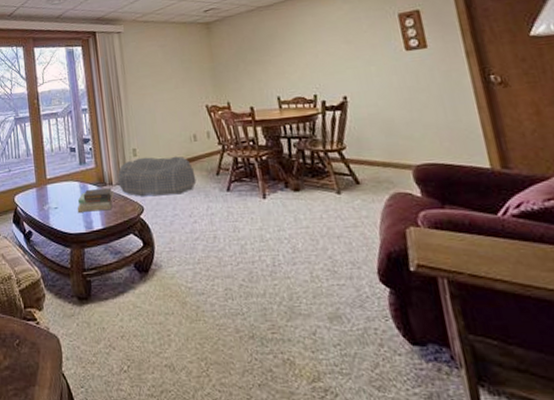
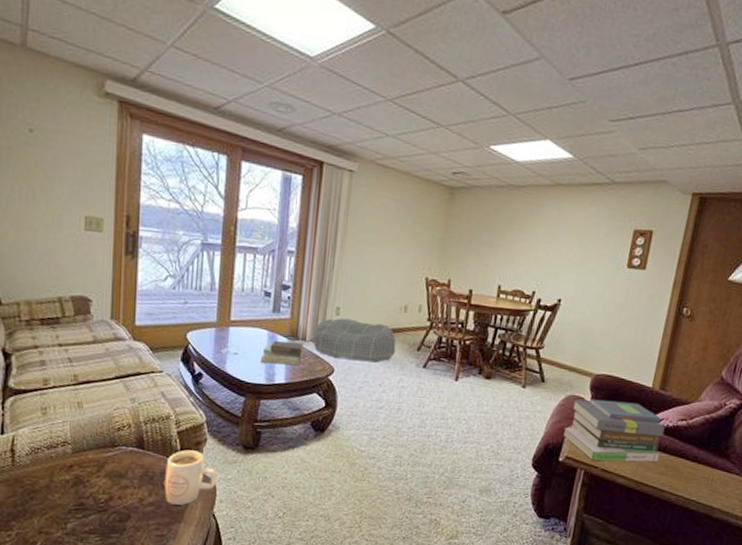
mug: none [14,307,60,366] -> present [164,450,216,505]
books: none [402,189,540,266] -> present [563,398,666,463]

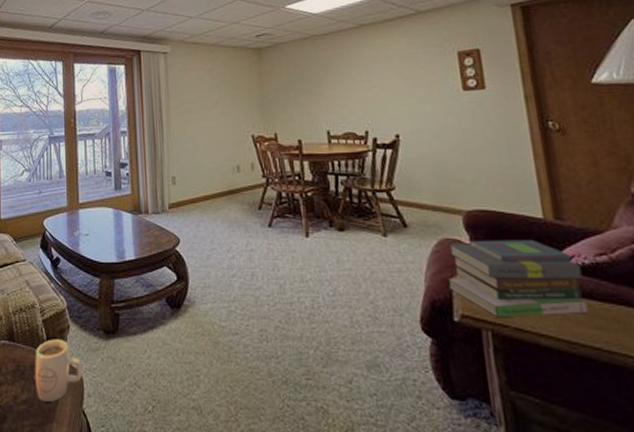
books: present [260,341,305,366] -> none [109,217,149,241]
dog bed: present [312,318,396,363] -> none [154,186,237,228]

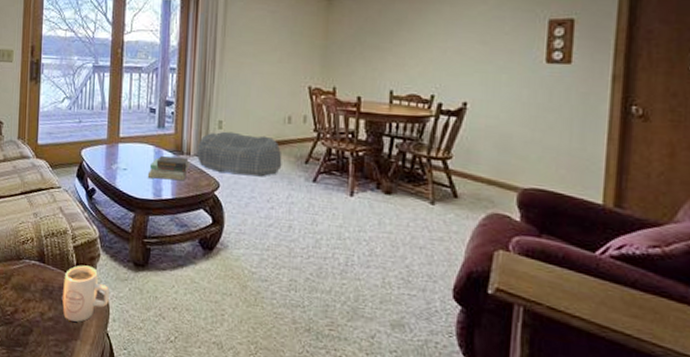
books: none [109,217,149,241] -> present [147,156,190,181]
dog bed: none [154,186,237,228] -> present [196,131,282,177]
books: present [448,239,589,318] -> none [489,218,631,301]

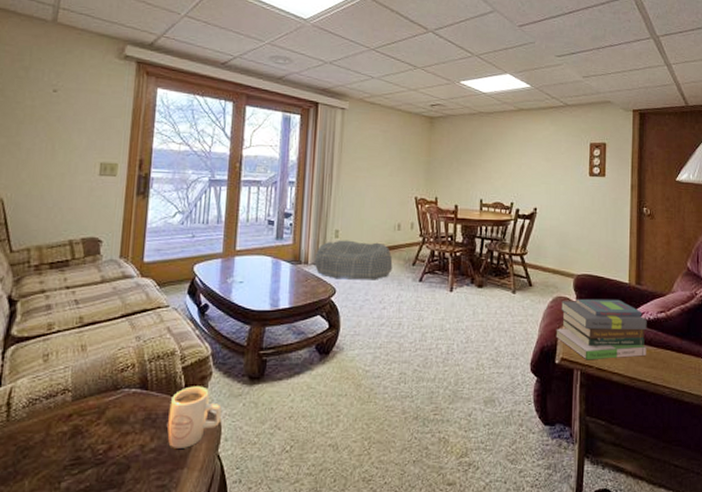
books: present [147,156,190,181] -> none [264,267,308,290]
books: none [489,218,631,301] -> present [555,298,647,360]

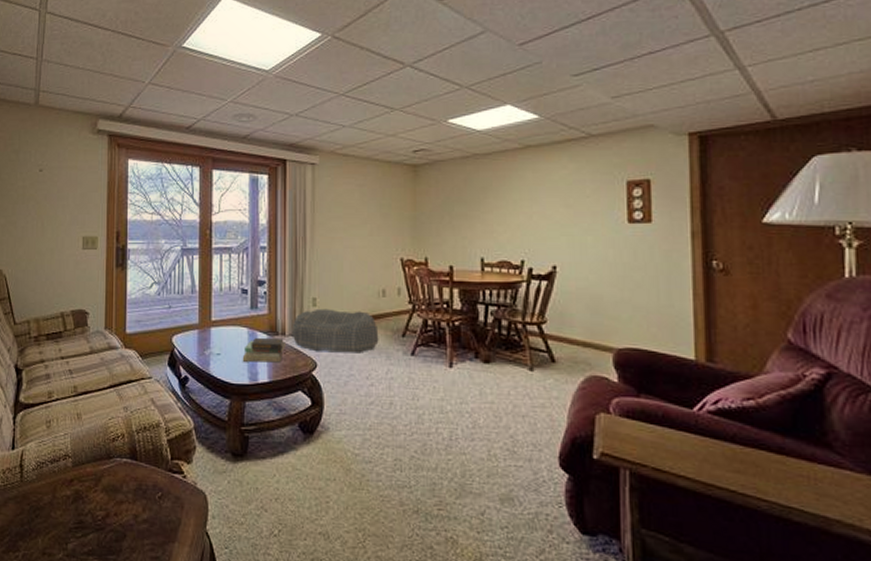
mug: present [167,386,222,448] -> none [158,459,207,522]
books: none [264,267,308,290] -> present [242,338,285,363]
books: present [555,298,647,360] -> none [591,378,729,458]

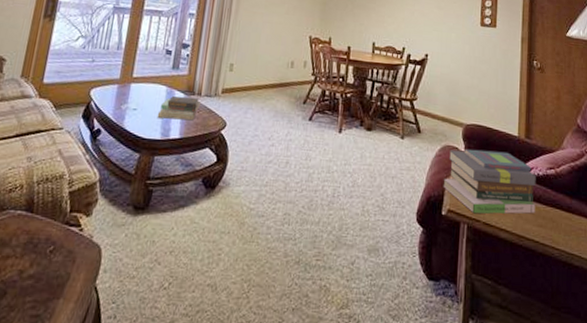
dog bed: present [291,308,379,353] -> none [207,73,284,116]
books: none [591,378,729,458] -> present [443,148,536,214]

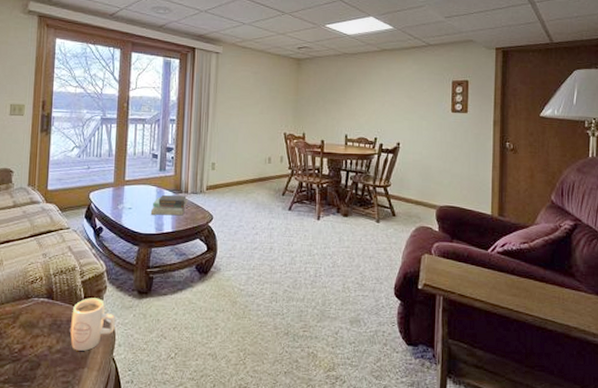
mug: none [47,212,104,277] -> present [70,298,115,351]
books: present [443,148,536,214] -> none [418,228,510,287]

